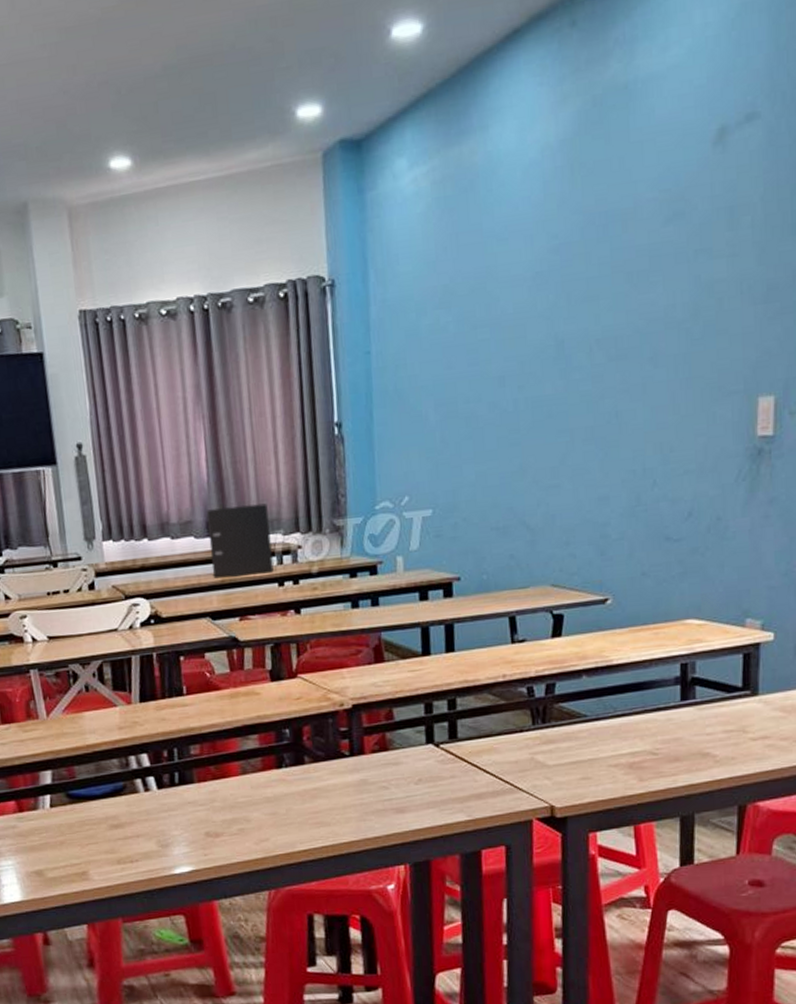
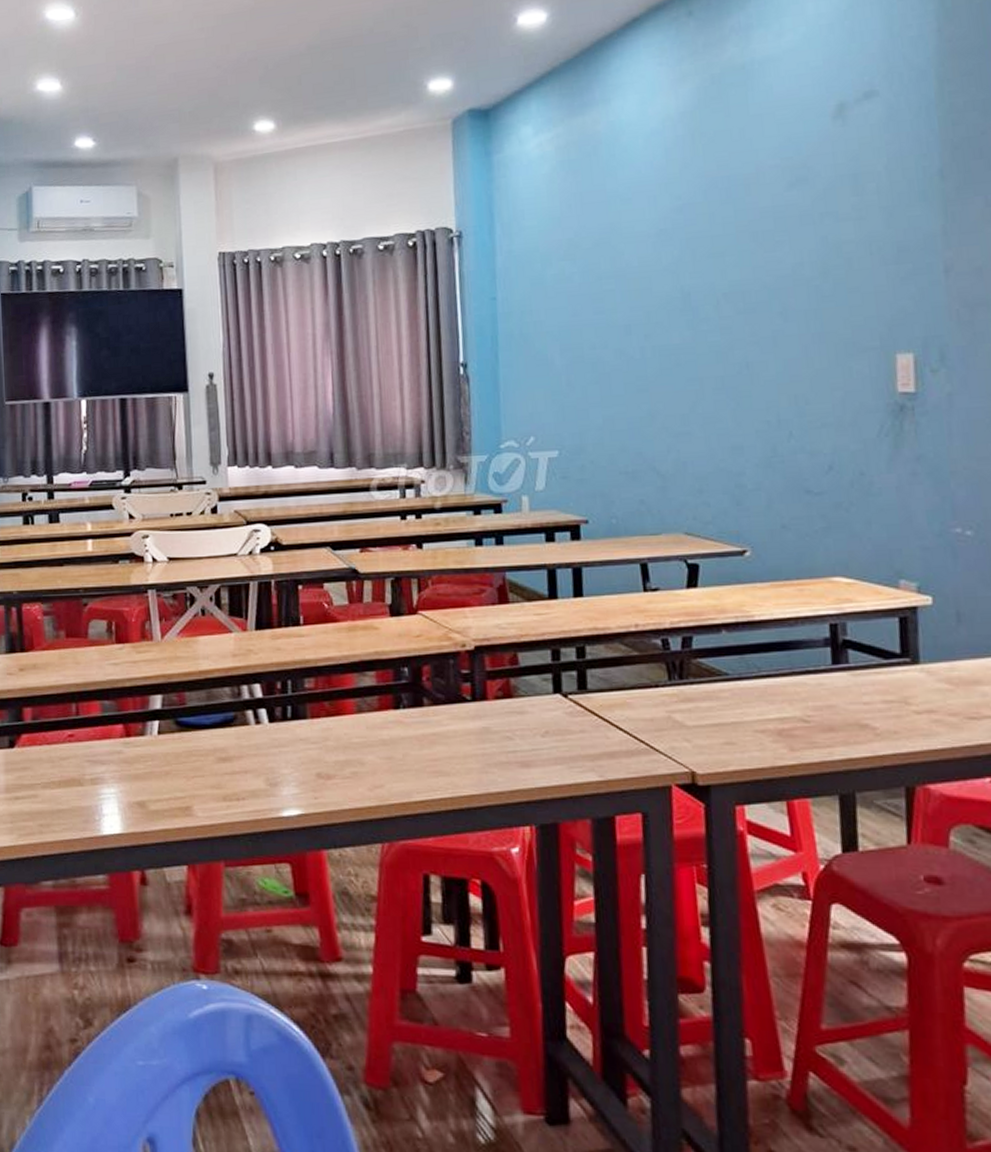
binder: present [206,503,274,579] -> none [330,437,396,509]

